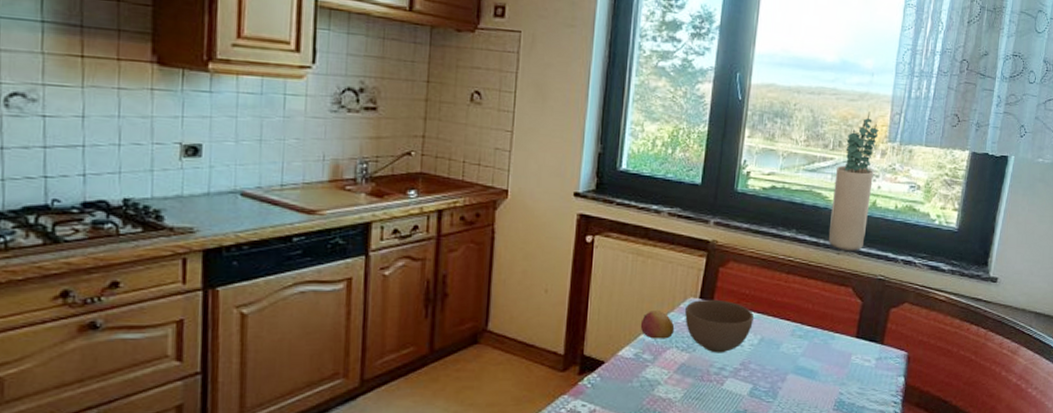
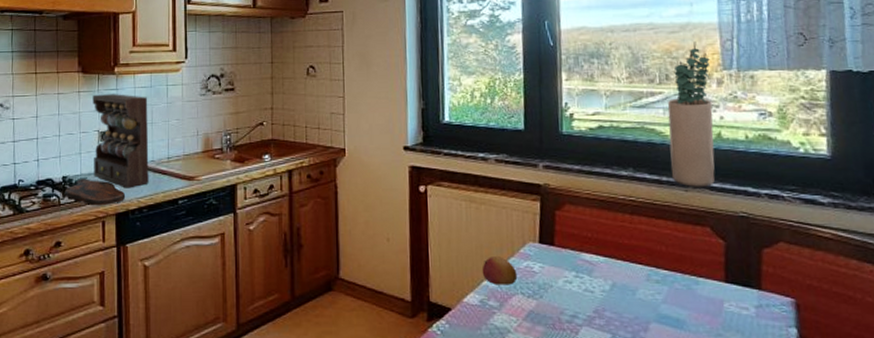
cutting board: none [126,203,219,240] -> present [65,179,126,206]
spice rack: none [171,95,256,219] -> present [92,94,149,188]
bowl: present [685,299,754,353] -> none [526,243,601,300]

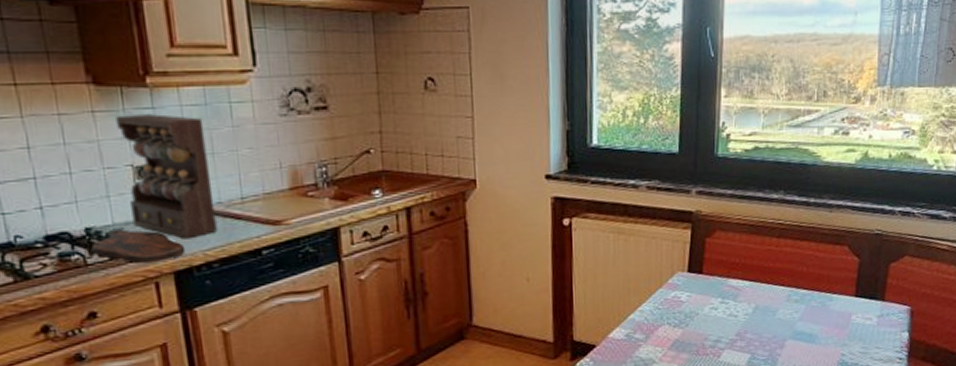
fruit: present [481,256,518,285] -> none [628,289,665,318]
vase: present [667,41,716,187] -> none [819,55,867,208]

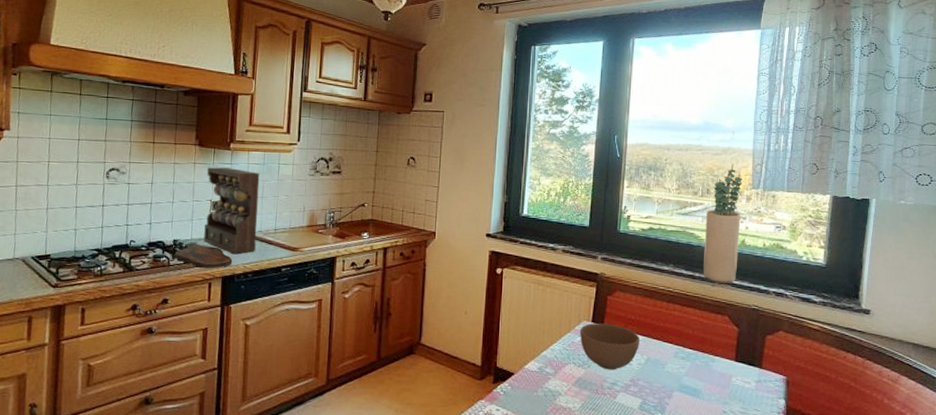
bowl: none [674,271,746,326] -> present [580,322,640,370]
vase: none [819,55,867,208] -> present [703,163,743,283]

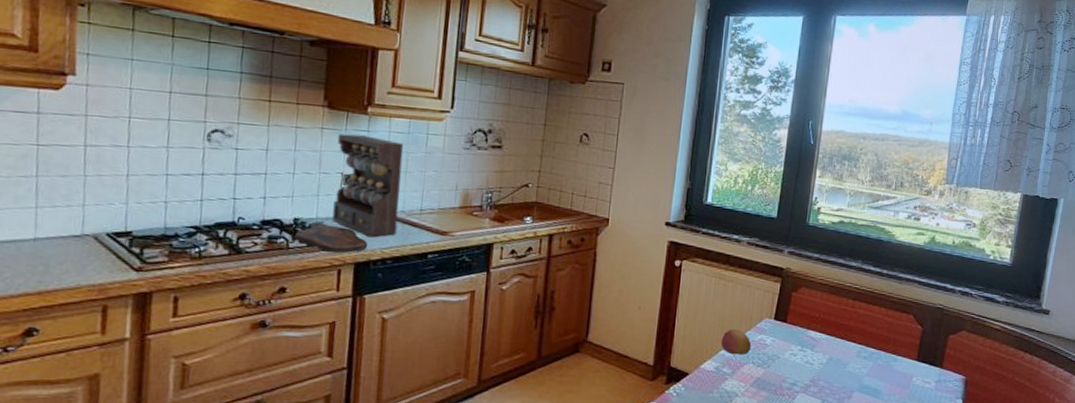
fruit: none [542,331,572,356] -> present [721,329,752,355]
bowl: present [580,322,640,370] -> none [761,320,823,370]
vase: present [703,163,743,283] -> none [891,156,937,281]

